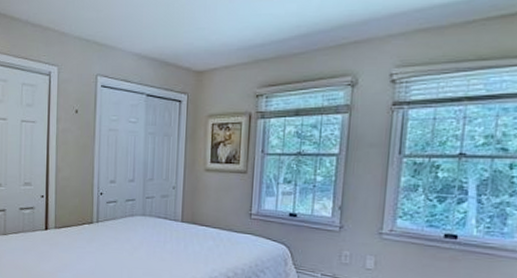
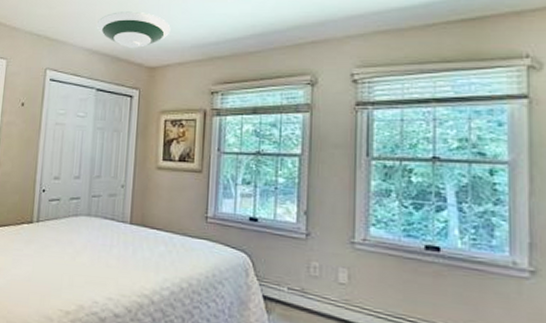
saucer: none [144,13,217,52] -> present [96,11,171,48]

